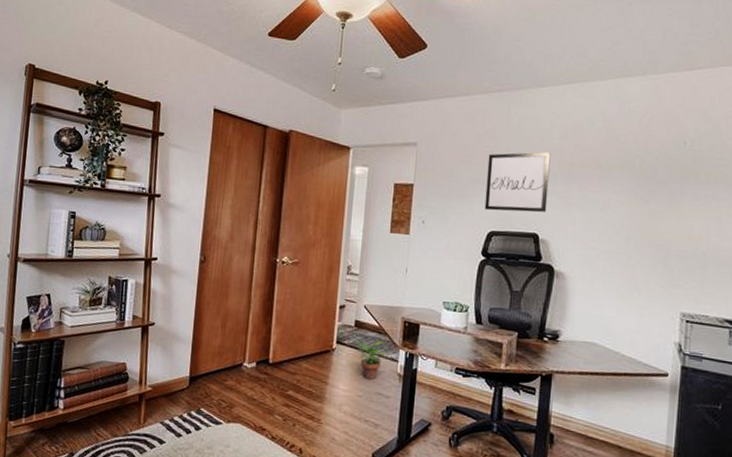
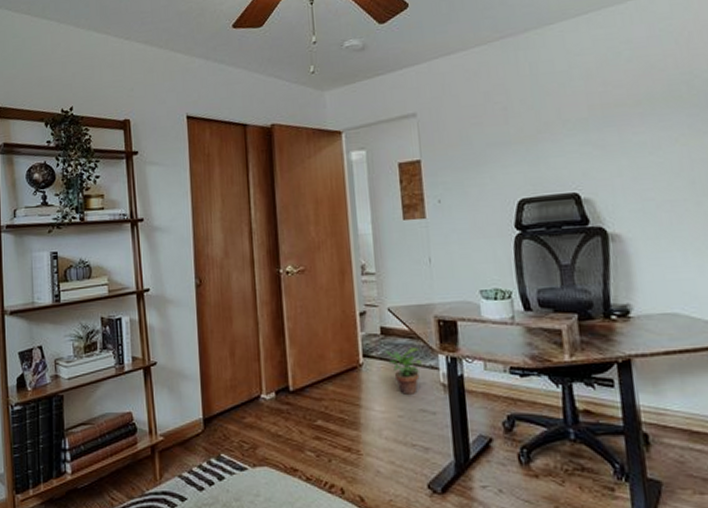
wall art: present [484,152,551,213] -> none [501,97,584,176]

